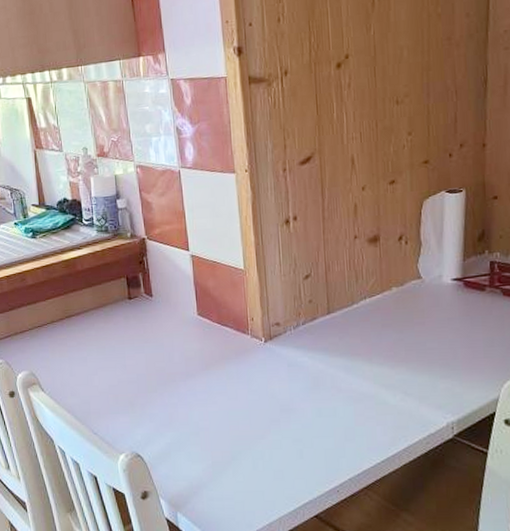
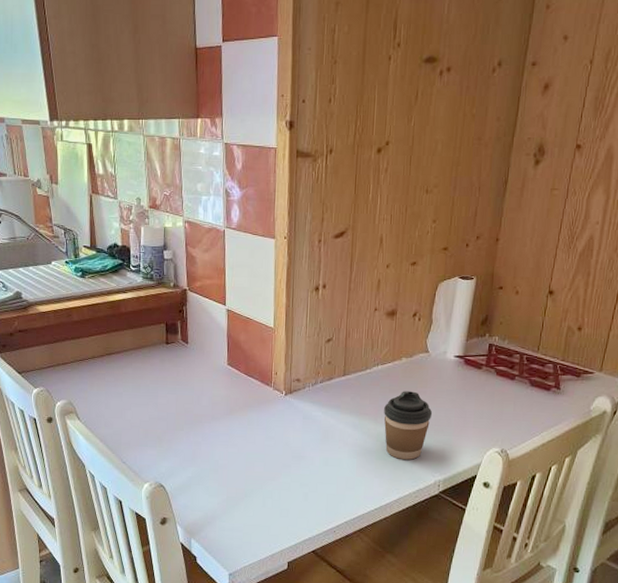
coffee cup: none [378,323,435,402] -> present [384,391,433,460]

